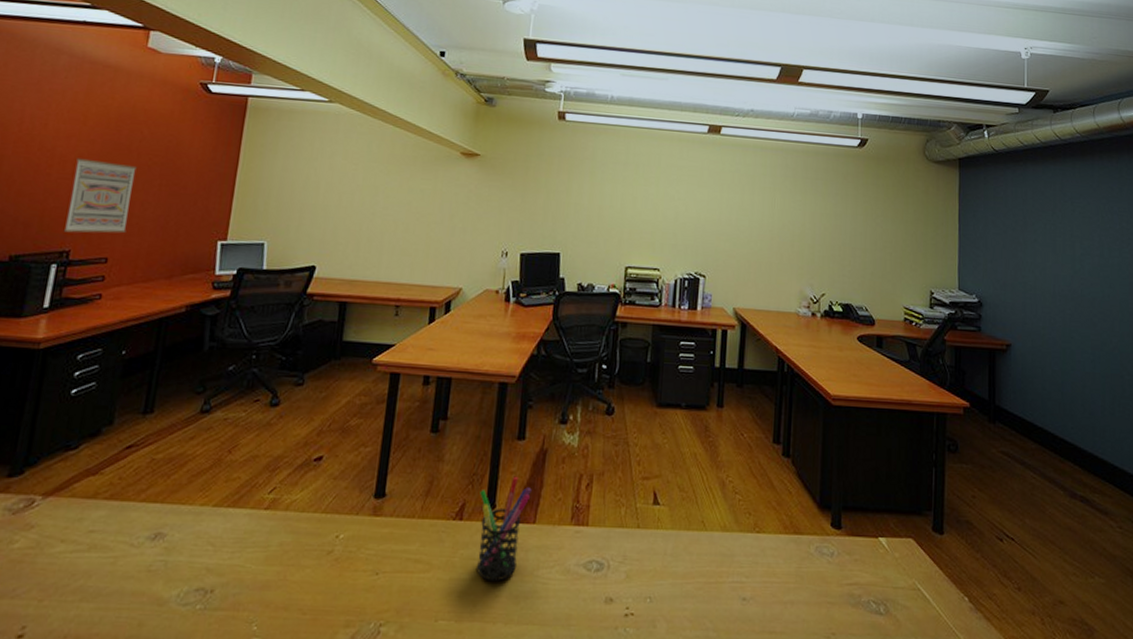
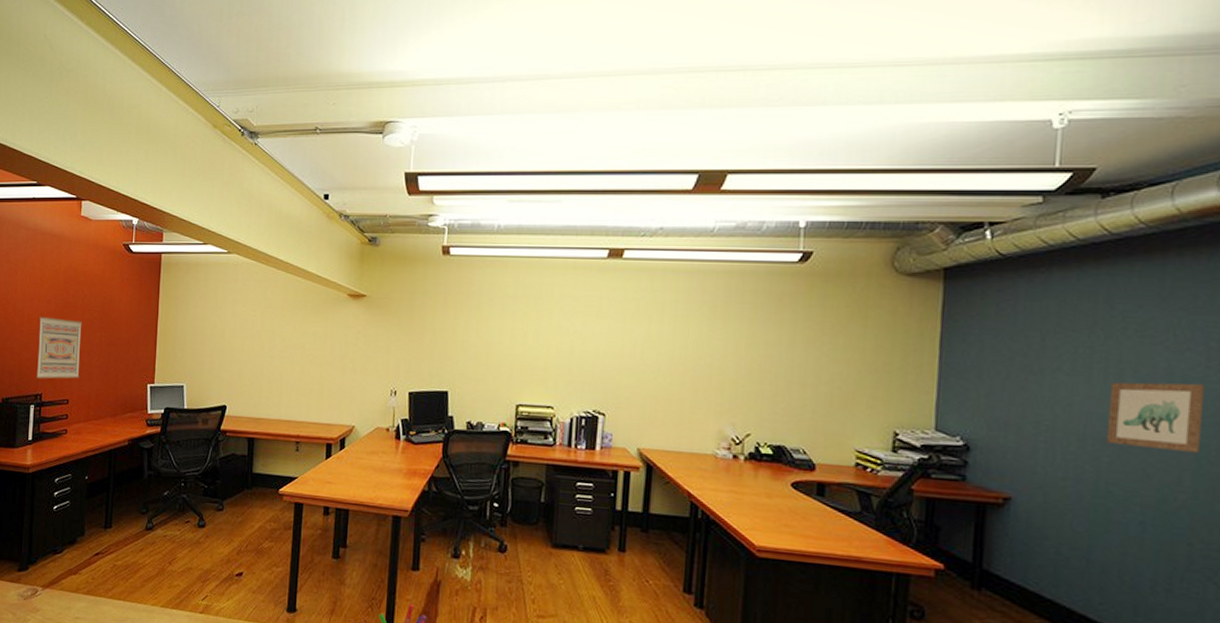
wall art: none [1067,252,1122,307] -> present [1106,382,1204,454]

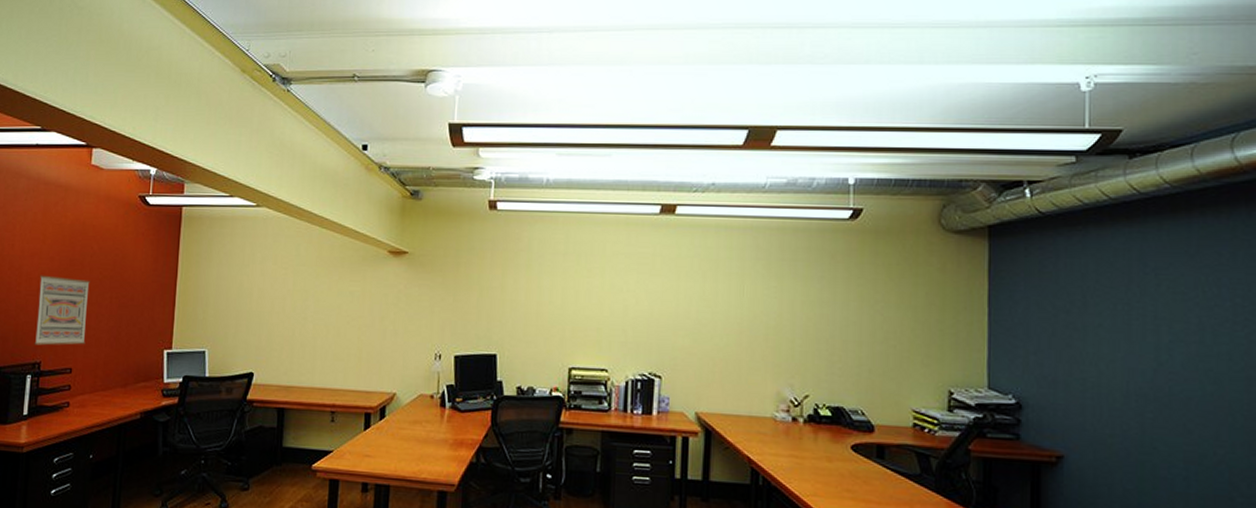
wall art: present [1106,382,1204,454] -> none [1148,338,1233,408]

